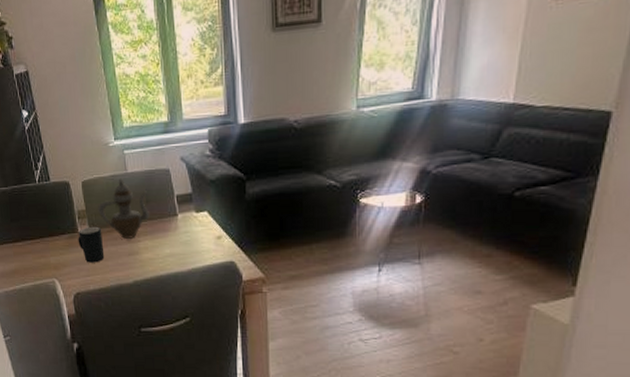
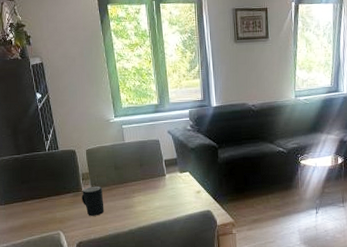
teapot: present [98,178,150,239] -> none [99,147,143,195]

